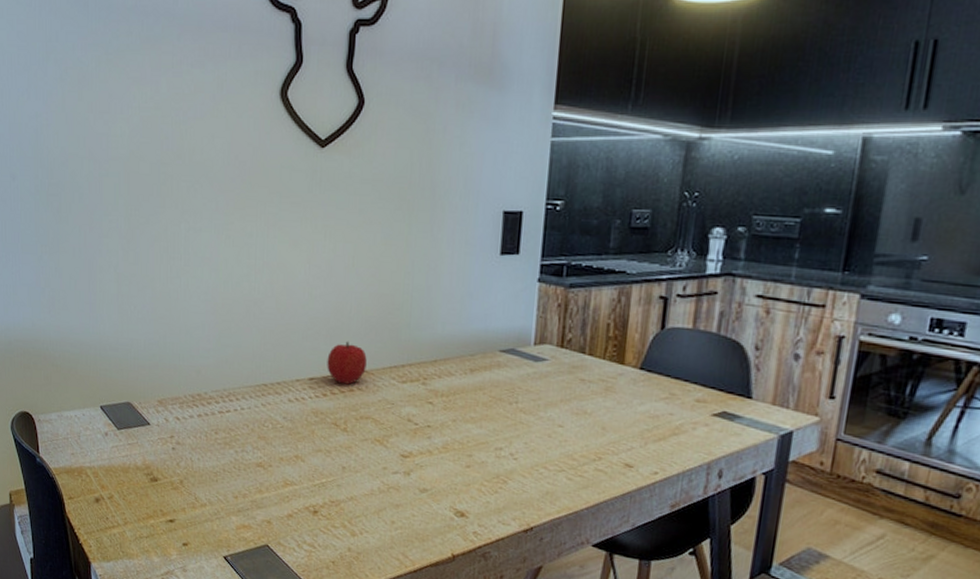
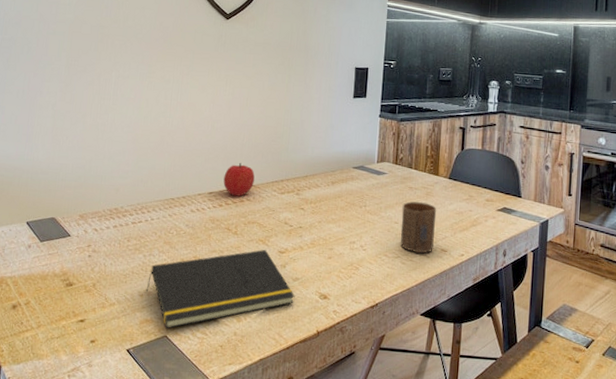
notepad: none [240,451,423,538] -> present [146,250,295,329]
cup: none [566,398,620,469] -> present [400,201,437,254]

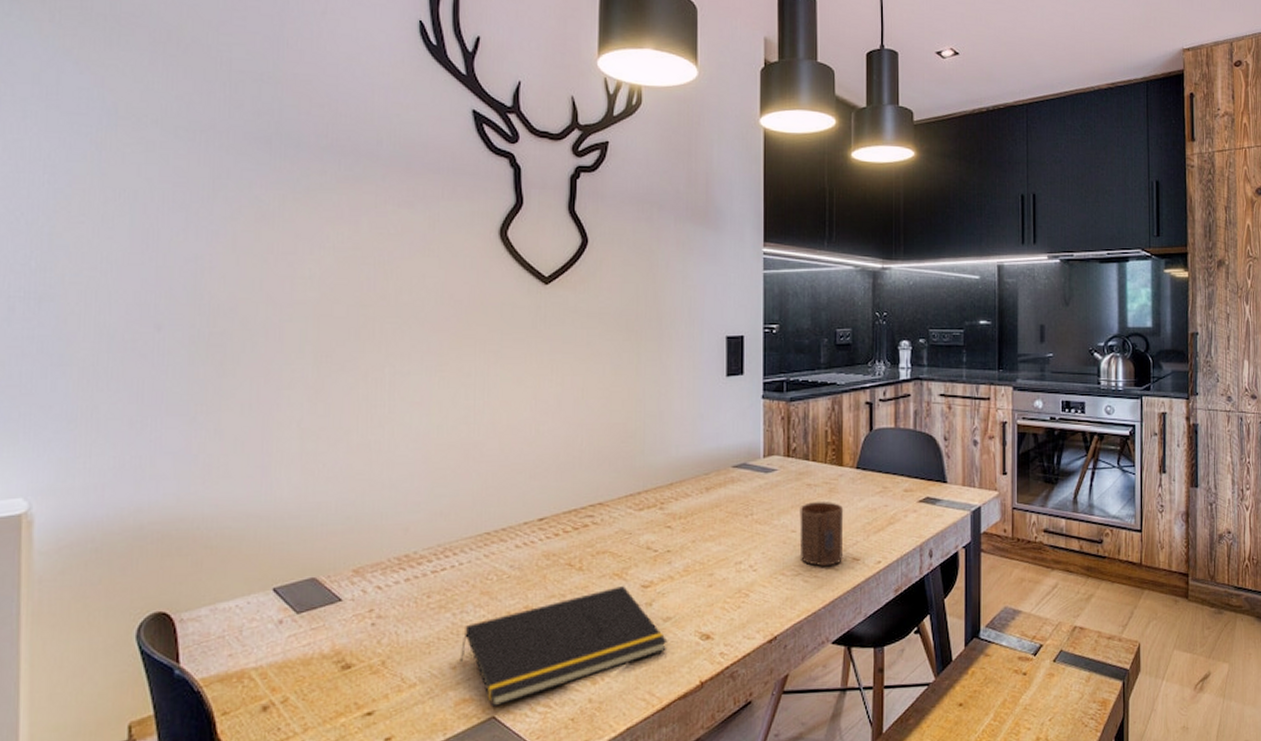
fruit: present [223,162,255,197] -> none [558,474,601,520]

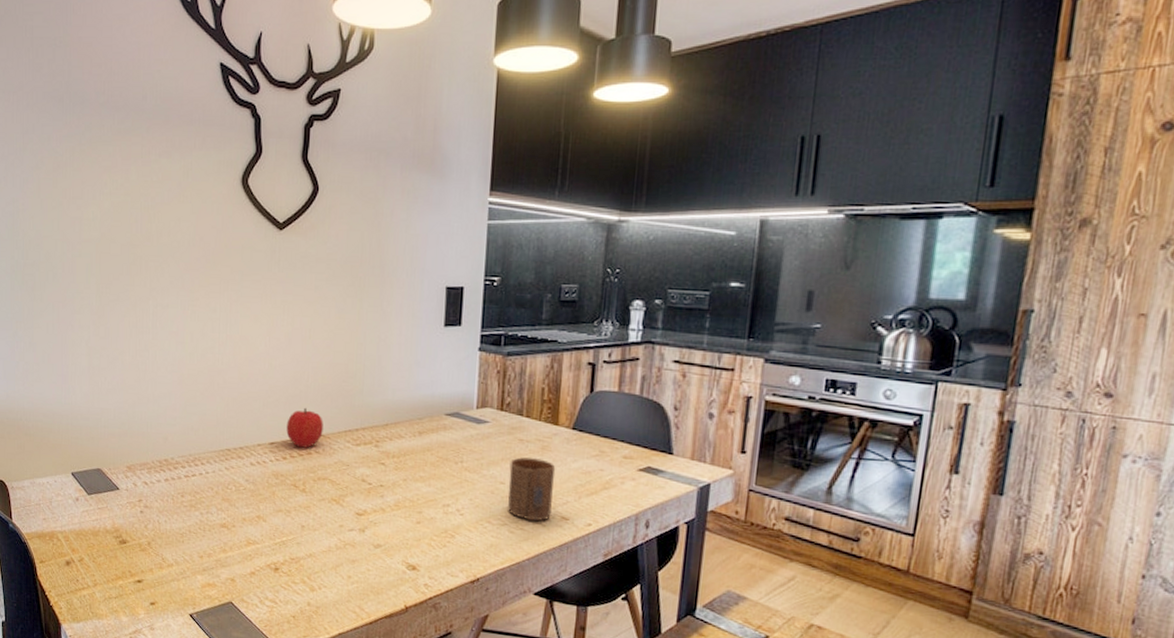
notepad: present [459,586,668,708] -> none [205,510,378,595]
fruit: none [558,474,601,520] -> present [286,407,323,448]

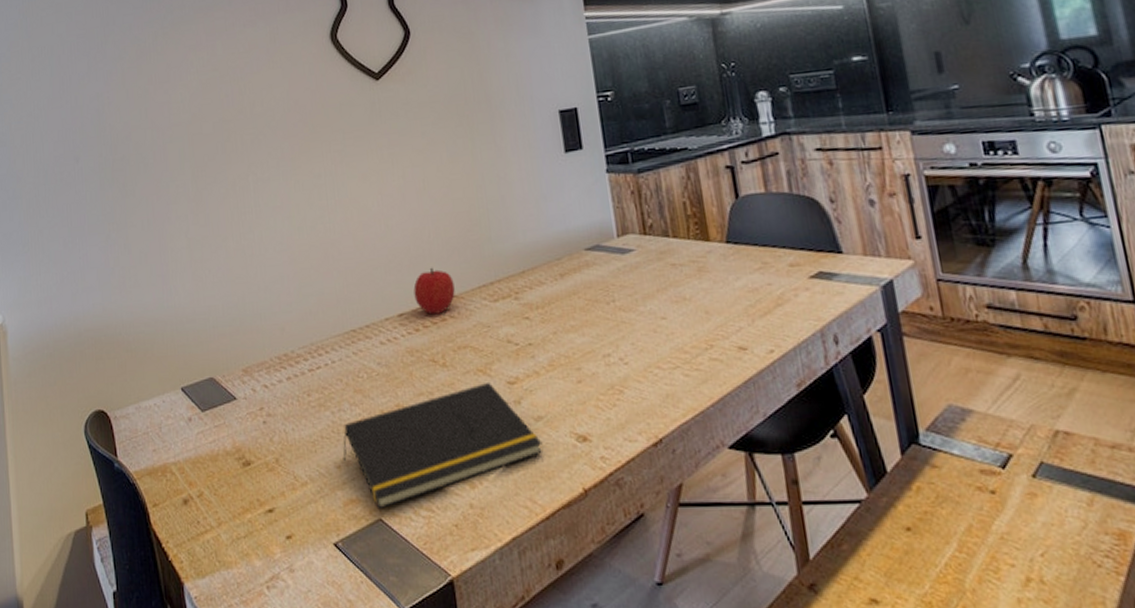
notepad: none [205,510,378,595] -> present [343,383,543,510]
cup: present [507,457,556,522] -> none [666,282,726,358]

